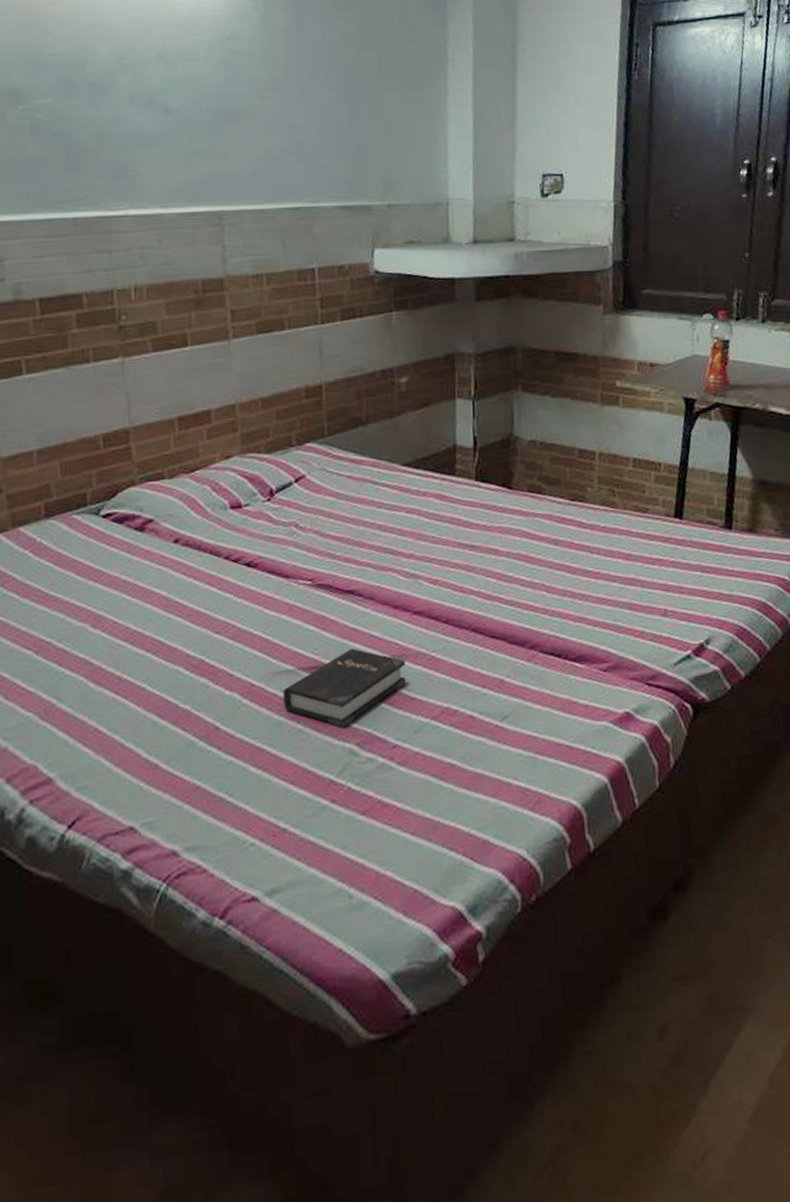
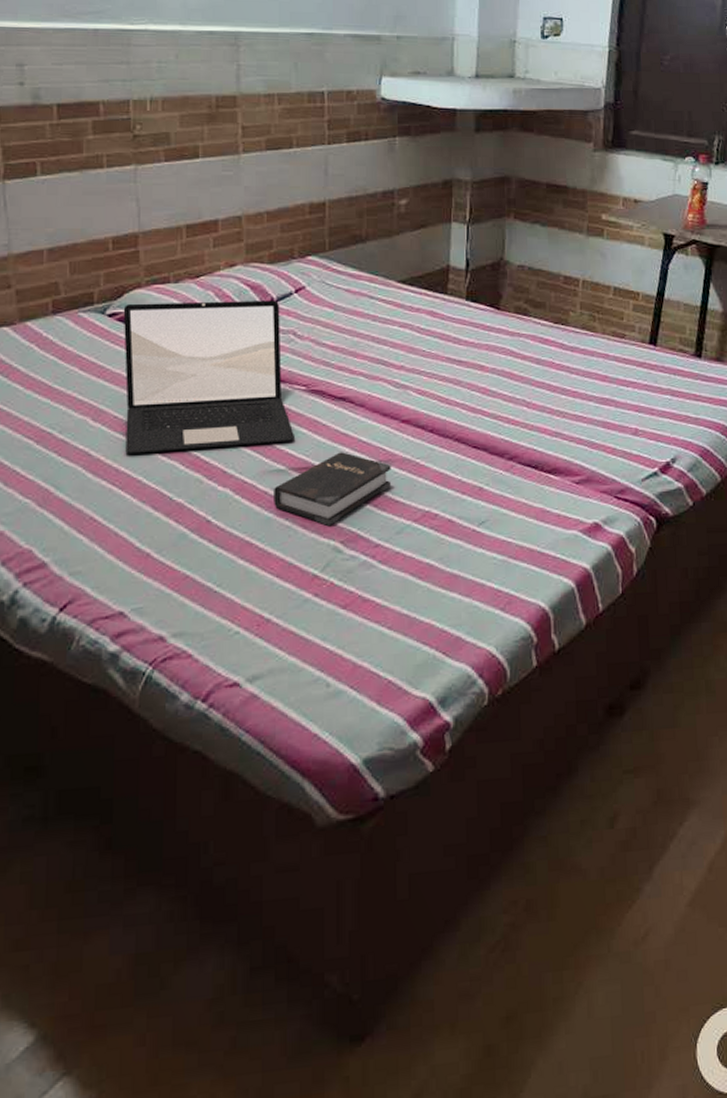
laptop: none [117,491,303,661] -> present [123,300,296,454]

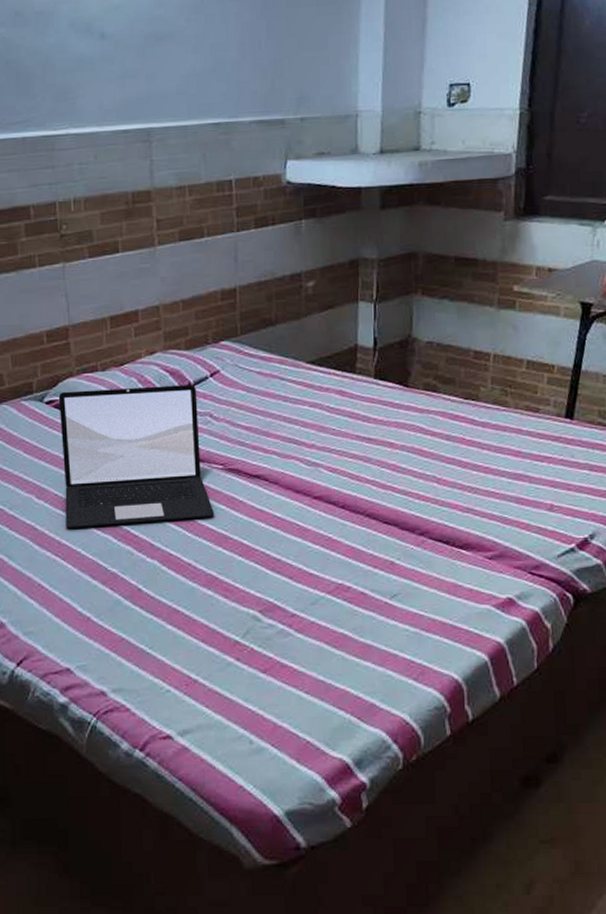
hardback book: present [274,452,392,526] -> none [197,527,306,596]

